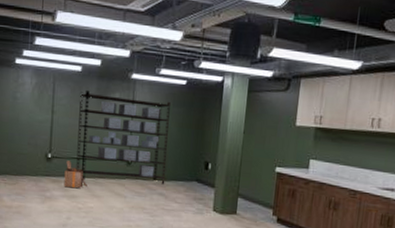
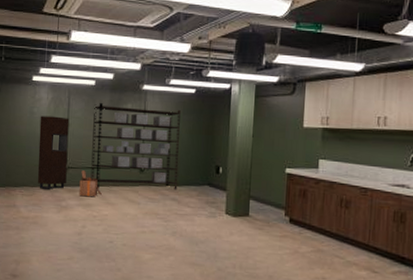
storage cabinet: none [21,101,54,179] -> present [37,116,70,190]

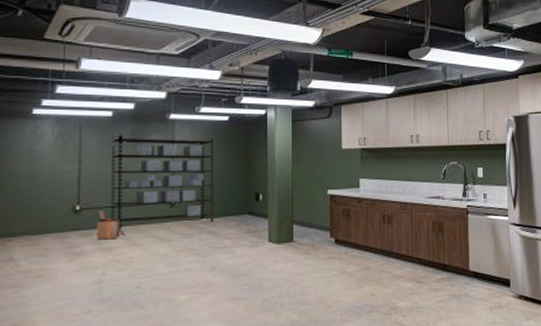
storage cabinet: present [37,116,70,190] -> none [42,152,82,236]

